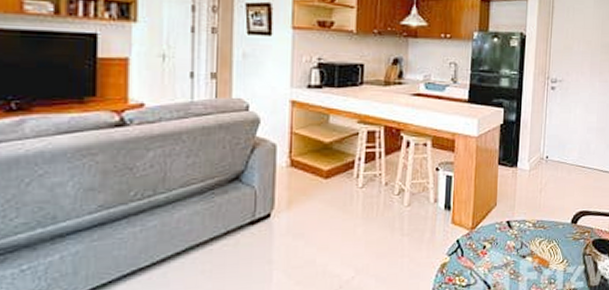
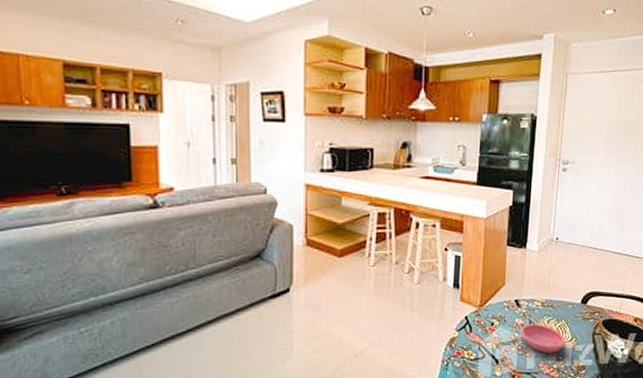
saucer: none [512,245,557,277] -> present [520,323,566,353]

